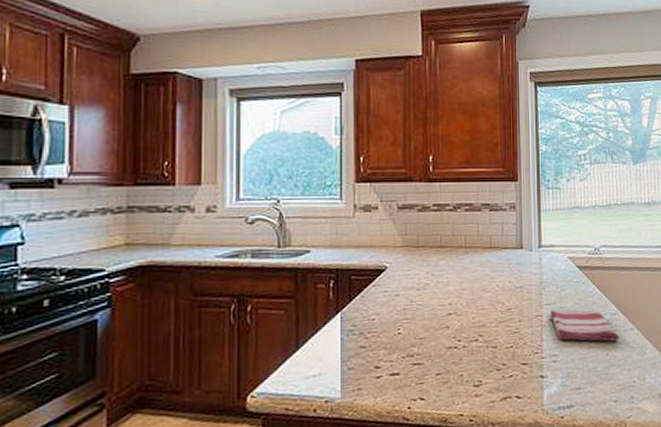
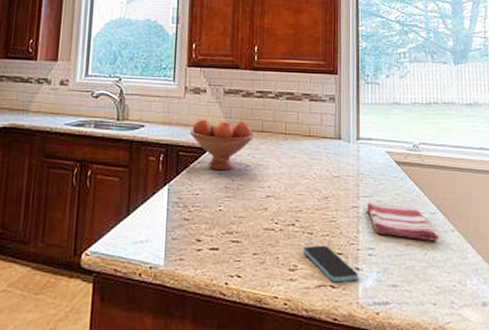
fruit bowl: none [363,238,433,293] -> present [190,119,255,171]
smartphone: none [488,357,544,393] -> present [303,245,359,283]

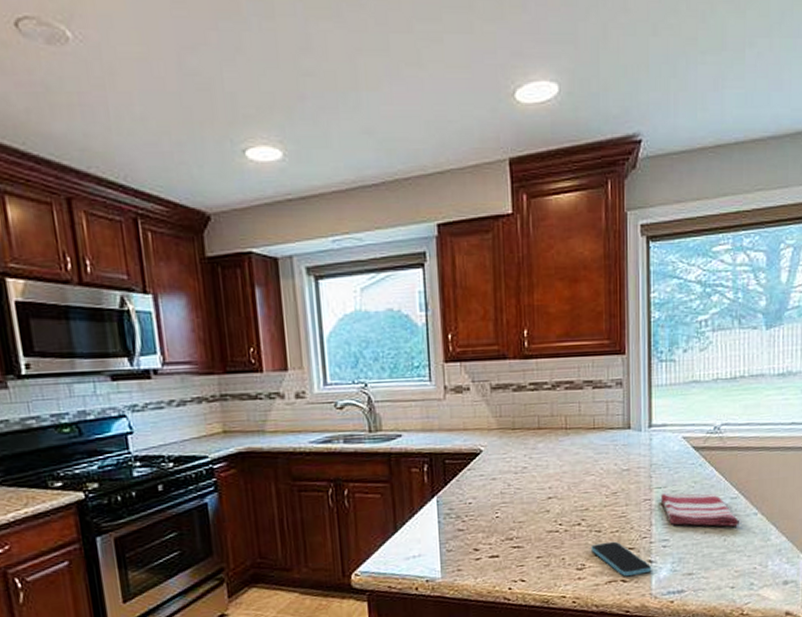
fruit bowl: present [190,119,255,171] -> none [456,419,531,476]

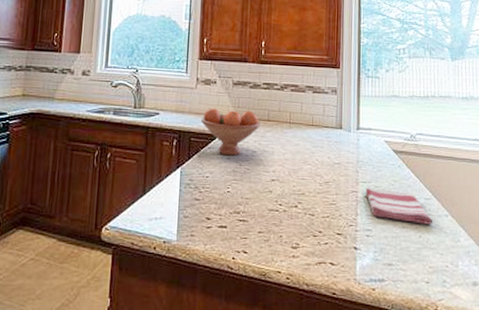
fruit bowl: none [456,419,531,476] -> present [201,108,261,156]
smartphone: present [591,541,652,577] -> none [305,225,357,260]

